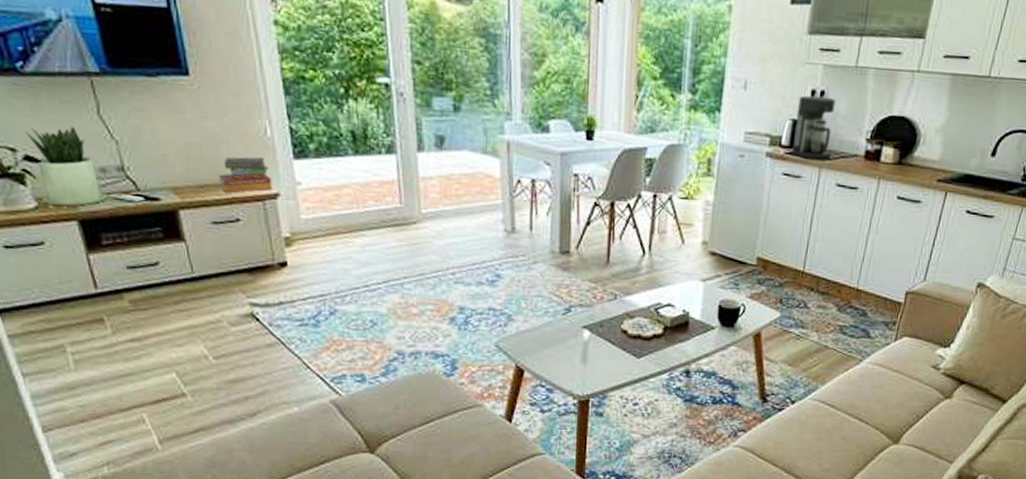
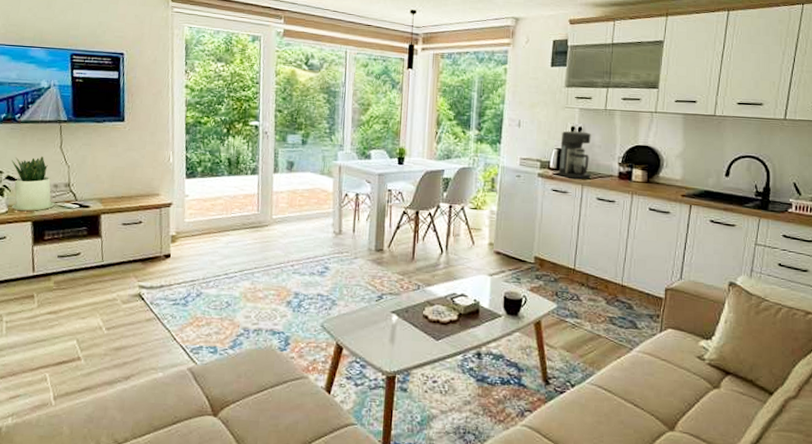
books: present [219,157,272,192] -> none [132,177,168,202]

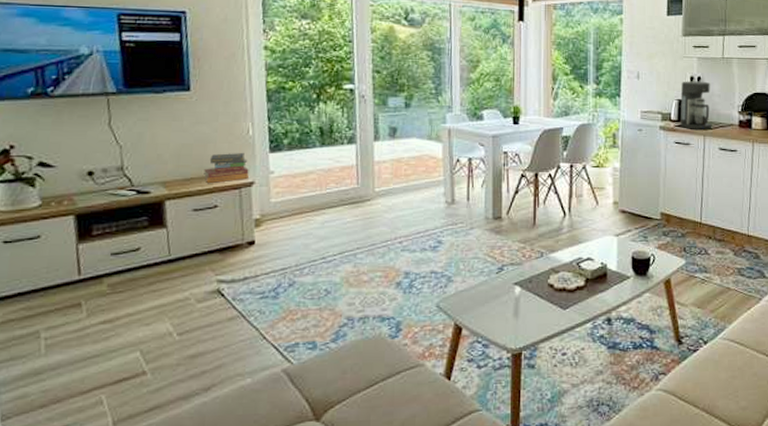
planter: present [11,157,55,212] -> none [44,137,105,204]
books: none [132,177,168,202] -> present [204,153,249,183]

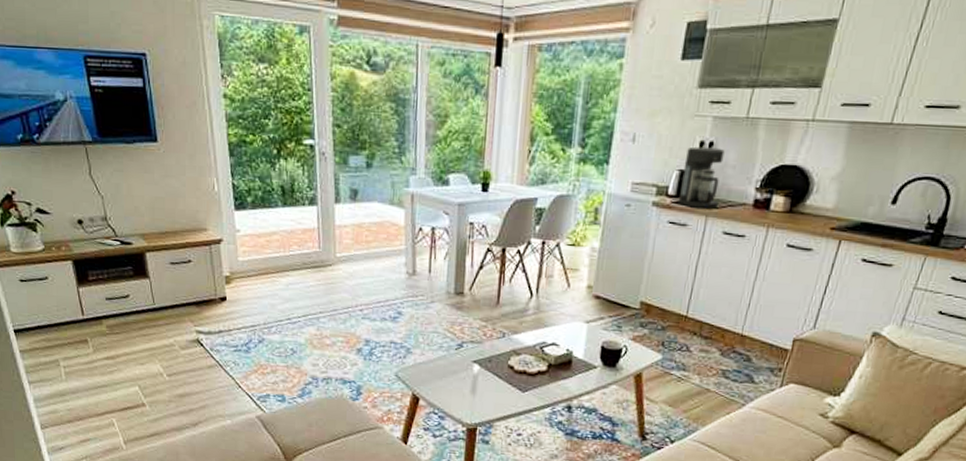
books: present [204,153,249,183] -> none [177,208,217,238]

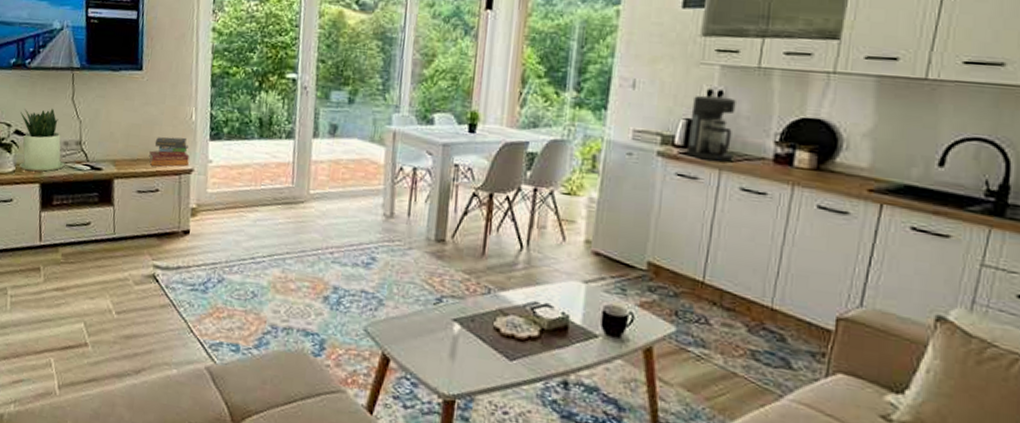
planter: none [39,185,94,250] -> present [19,109,65,172]
books: none [177,208,217,238] -> present [149,137,190,167]

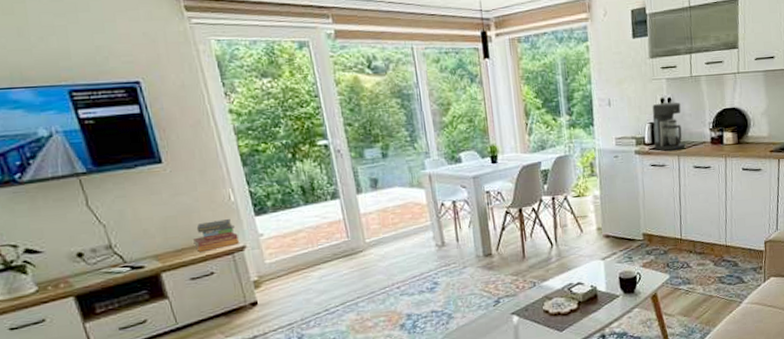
planter: present [19,109,65,172] -> none [26,219,99,288]

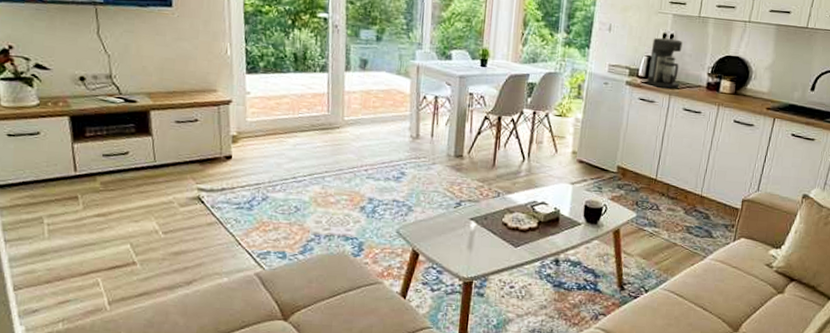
books: present [193,219,239,252] -> none [185,70,227,98]

